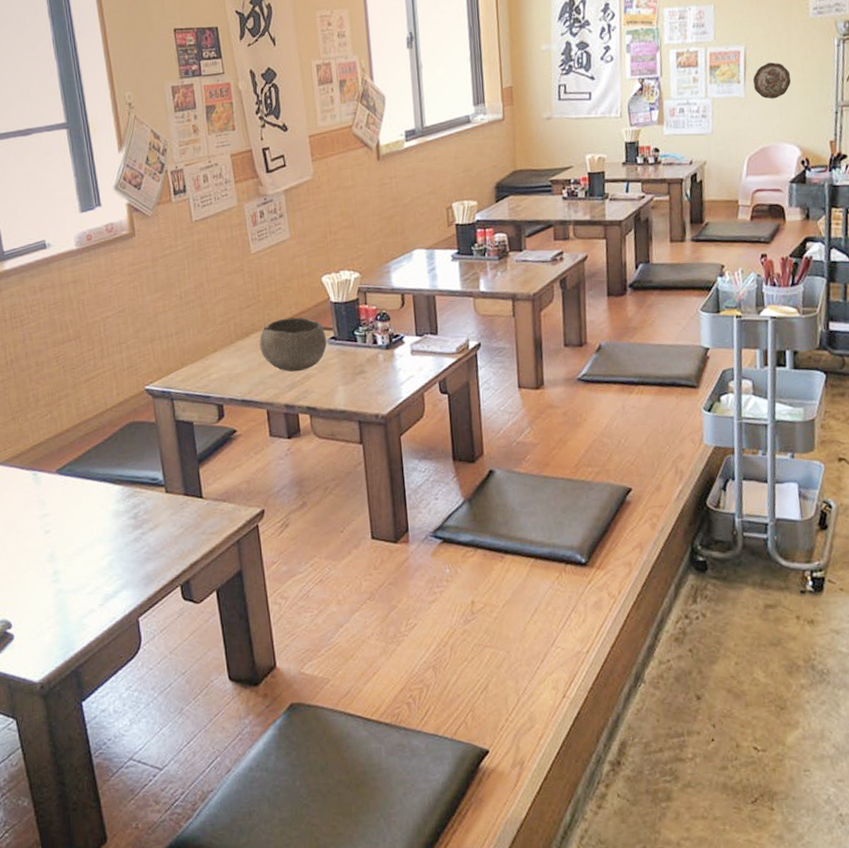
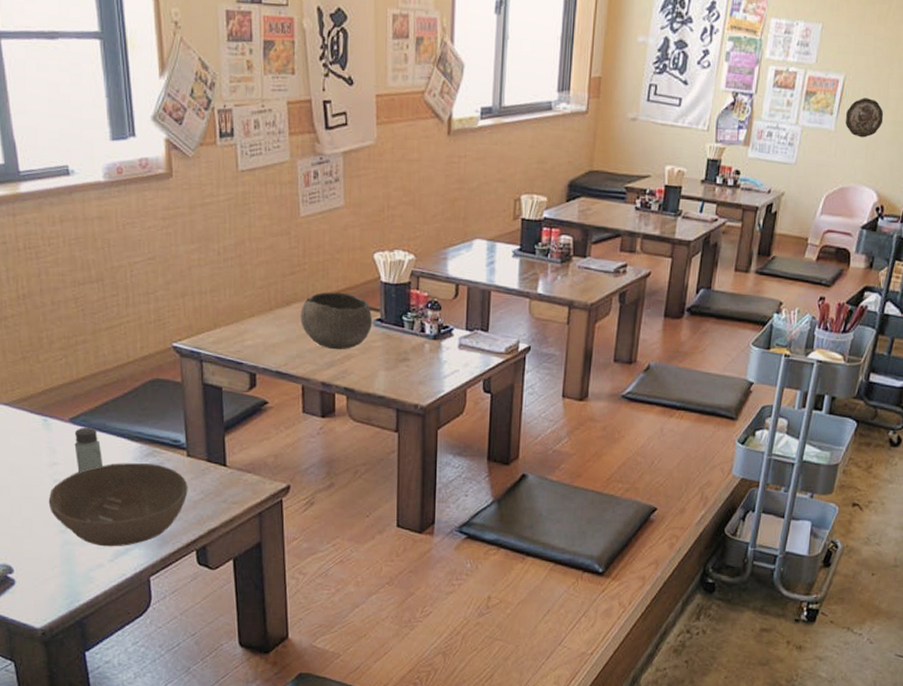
bowl: none [41,504,169,592] -> present [48,463,188,547]
saltshaker: none [62,476,88,521] -> present [74,427,102,473]

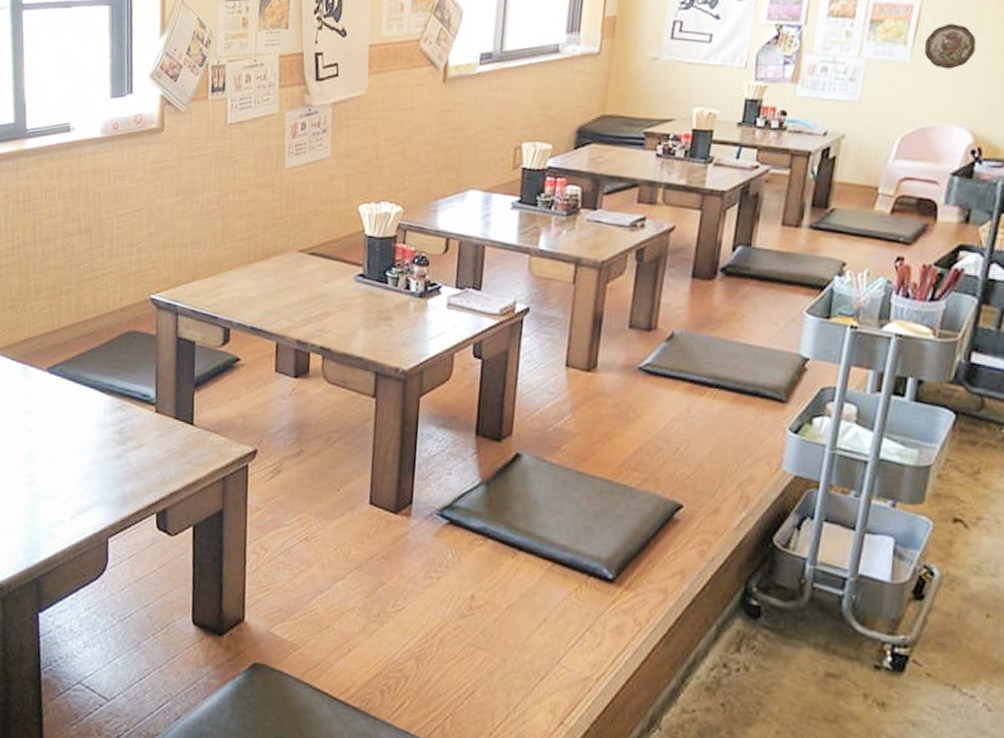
bowl: present [48,463,188,547] -> none [19,415,154,503]
saltshaker: present [74,427,102,473] -> none [49,377,74,423]
bowl: present [300,291,373,350] -> none [279,245,354,307]

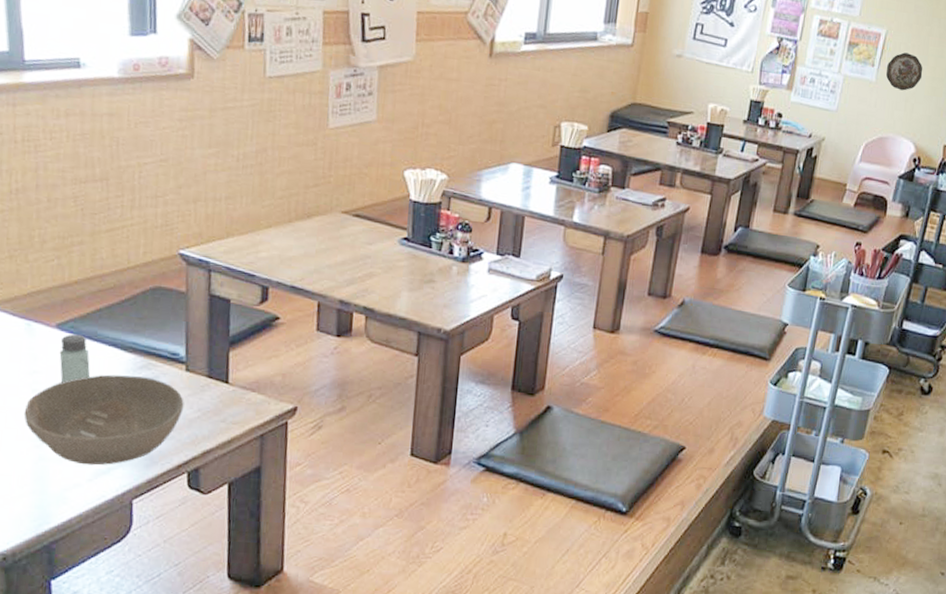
bowl: none [19,415,154,503] -> present [23,374,184,466]
saltshaker: none [49,377,74,423] -> present [59,334,90,383]

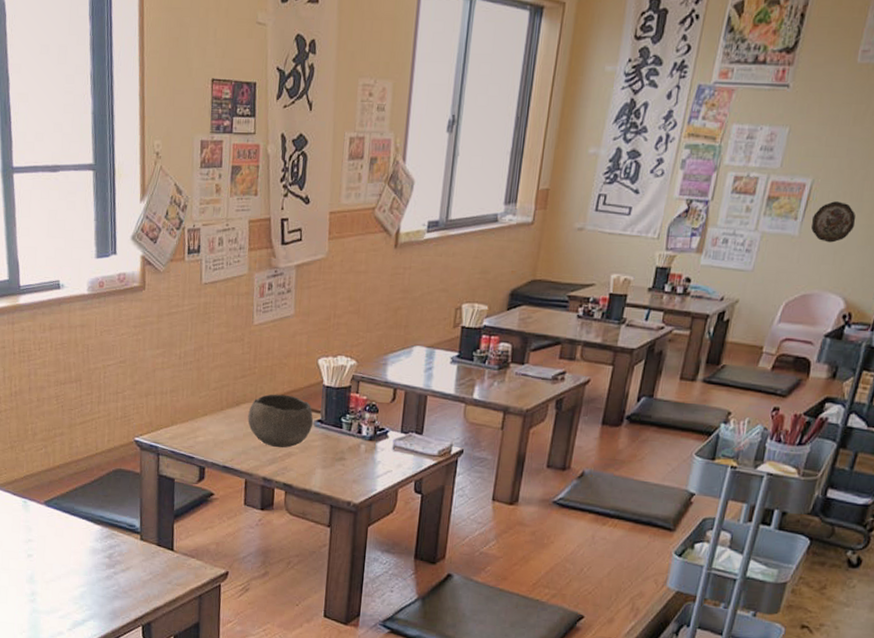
bowl: present [23,374,184,466] -> none [22,542,139,618]
saltshaker: present [59,334,90,383] -> none [47,509,69,550]
bowl: none [321,206,399,268] -> present [247,394,314,448]

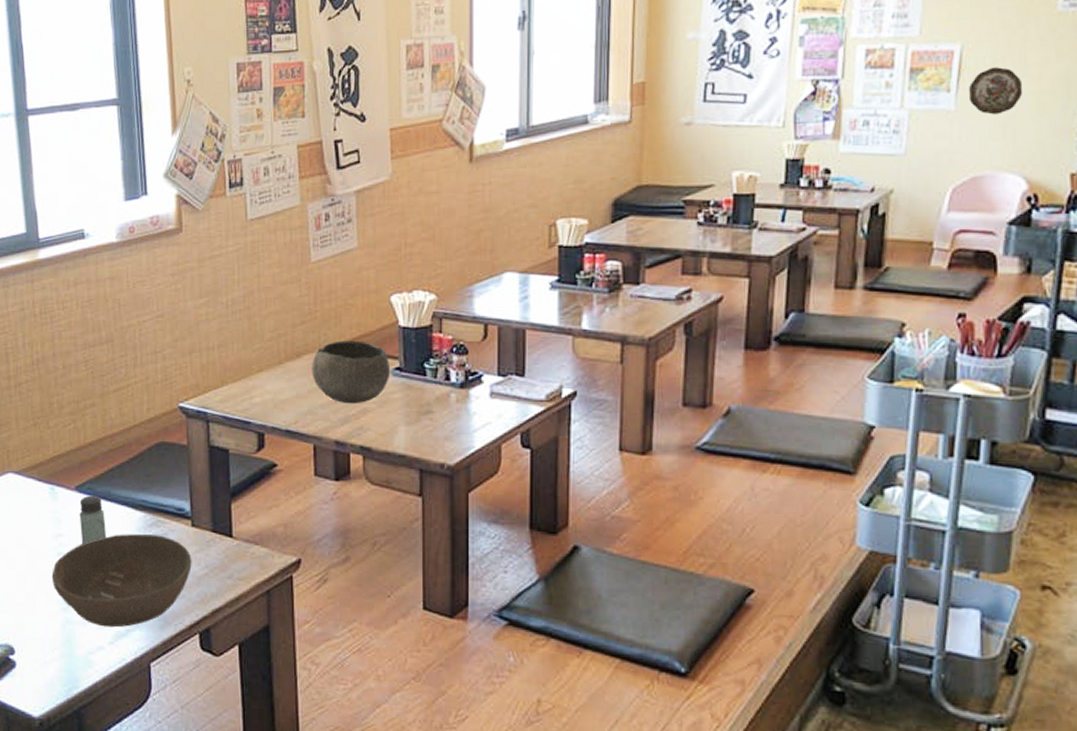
bowl: none [22,542,139,618] -> present [51,534,192,628]
saltshaker: none [47,509,69,550] -> present [79,495,106,545]

